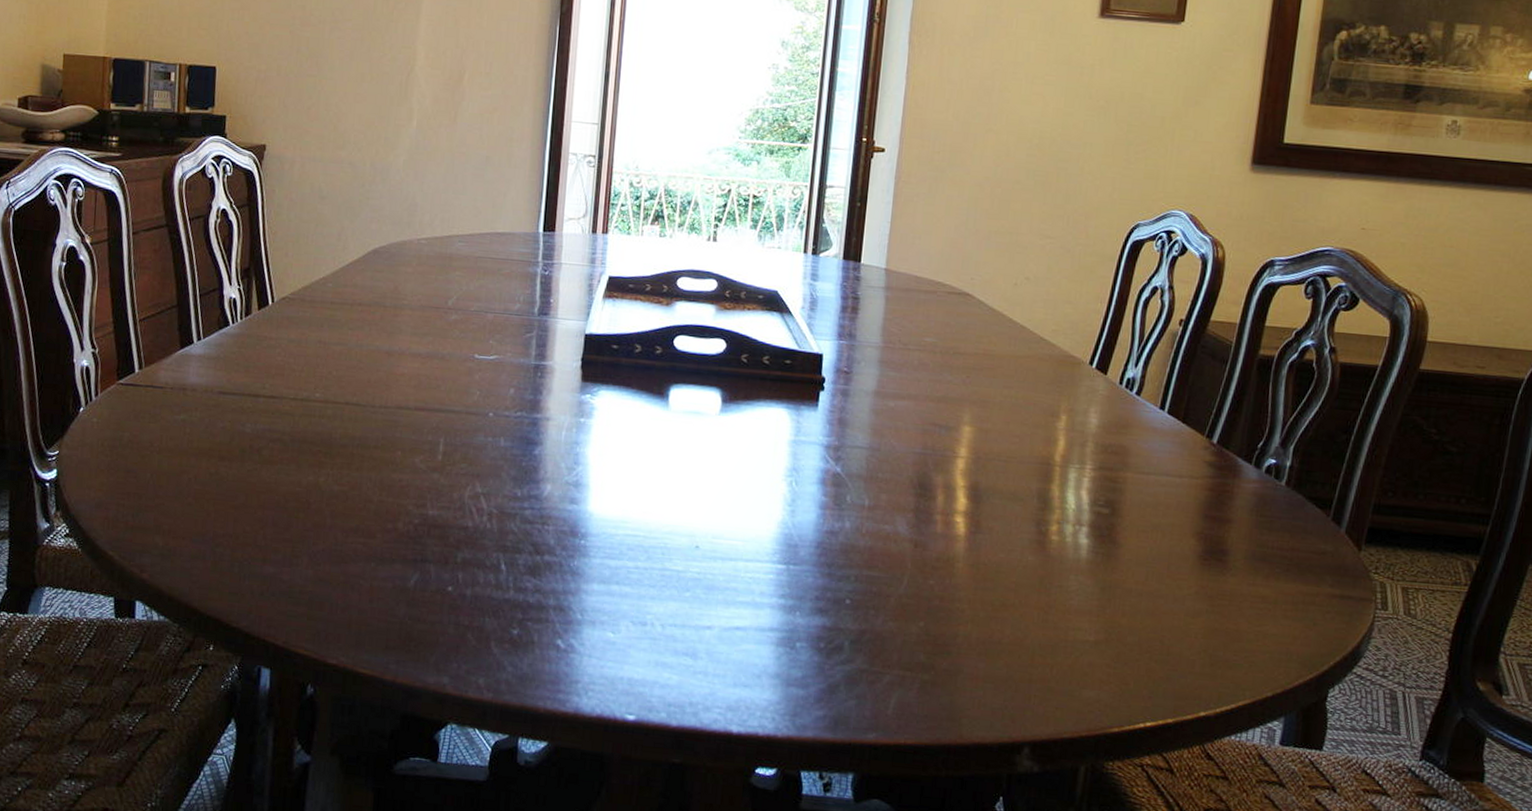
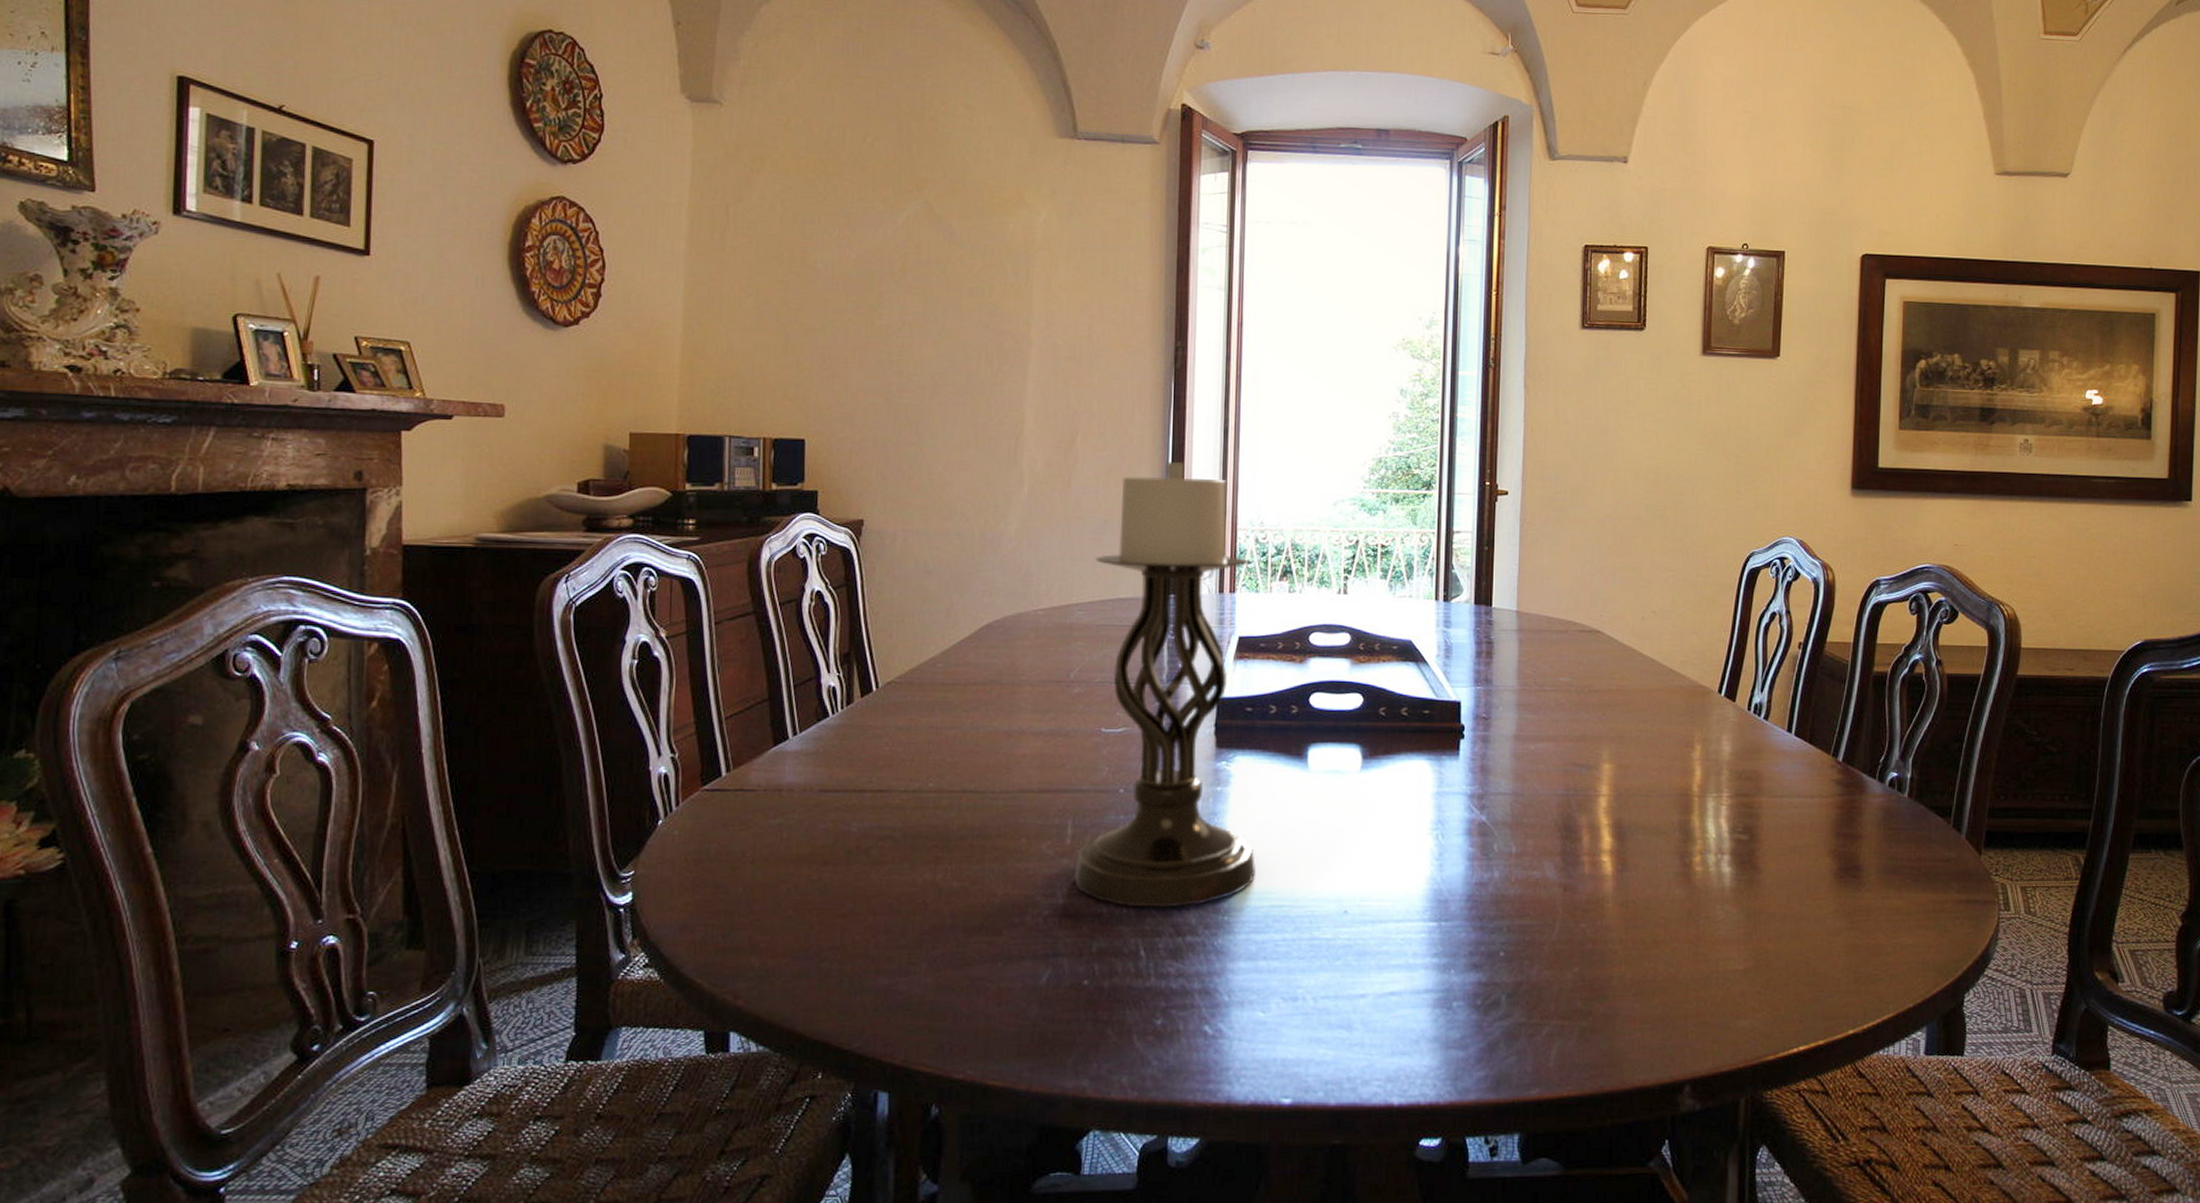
candle holder: none [443,103,623,528] -> present [1074,462,1257,908]

